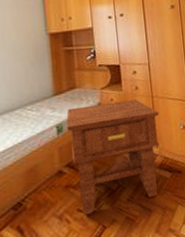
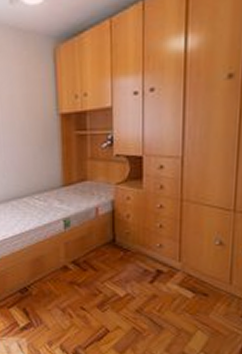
side table: present [66,99,160,216] -> none [75,200,188,315]

